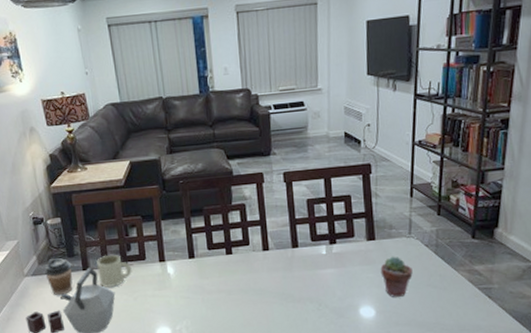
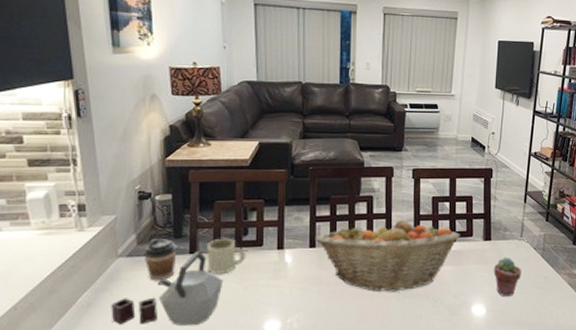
fruit basket: none [193,225,341,298] -> present [315,218,460,292]

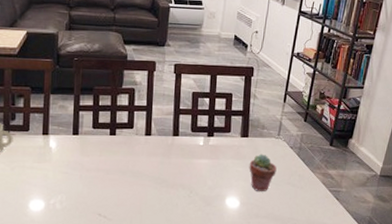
fruit basket: present [315,218,460,292] -> none [78,111,218,181]

